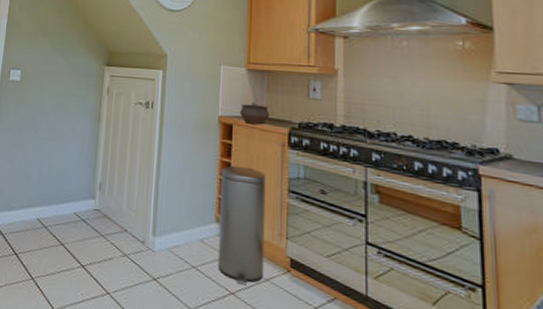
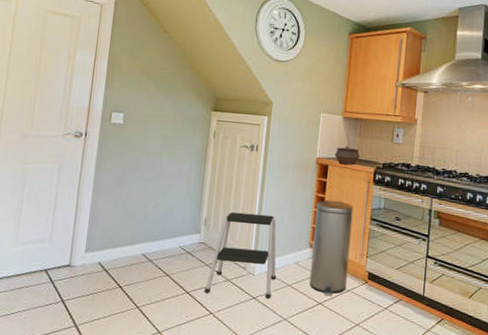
step stool: none [100,176,179,282] -> present [204,212,277,298]

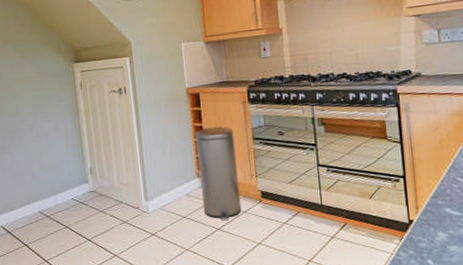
step stool: present [204,212,277,298] -> none [104,153,171,237]
saucepan: present [334,145,360,165] -> none [203,70,230,90]

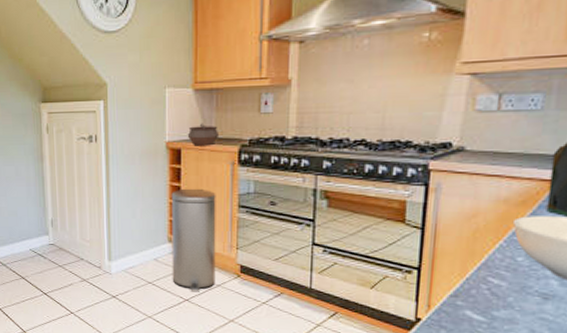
saucepan: none [203,70,230,90] -> present [187,123,220,146]

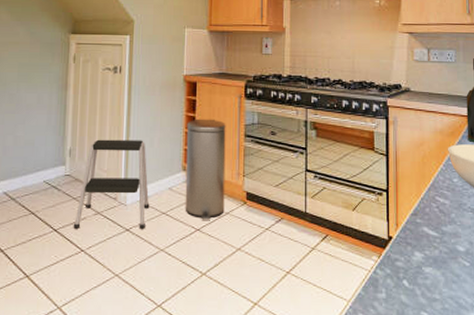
step stool: none [61,210,135,297] -> present [73,139,150,229]
saucepan: present [187,123,220,146] -> none [202,60,230,80]

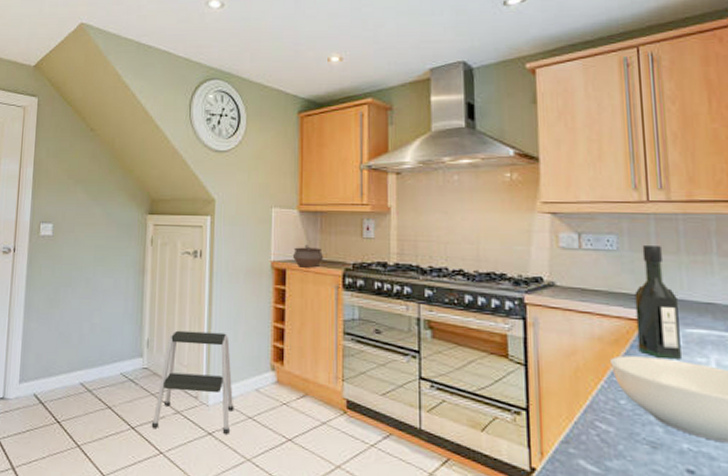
pedal bin: present [185,118,226,220] -> none [274,311,321,430]
saucepan: none [202,60,230,80] -> present [292,244,324,268]

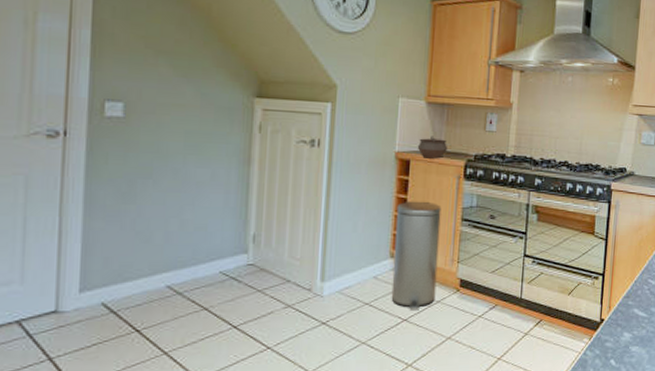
step stool: present [151,330,234,434] -> none [257,223,351,324]
pedal bin: none [274,311,321,430] -> present [391,201,442,310]

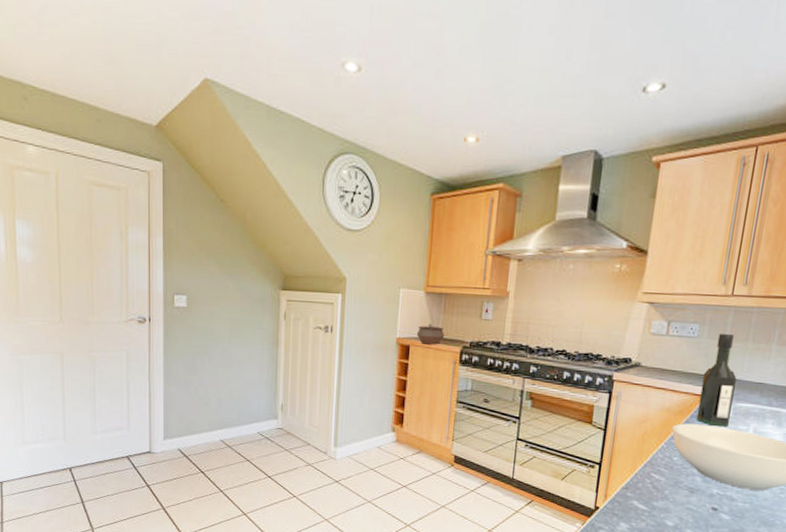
pedal bin: present [391,201,442,310] -> none [392,382,438,478]

